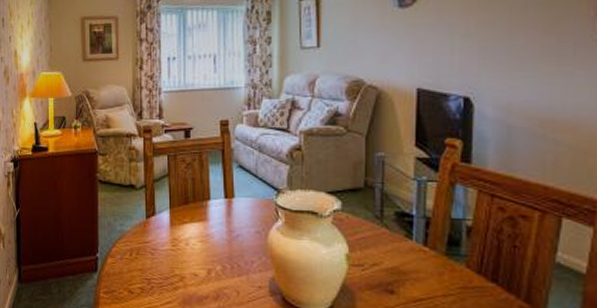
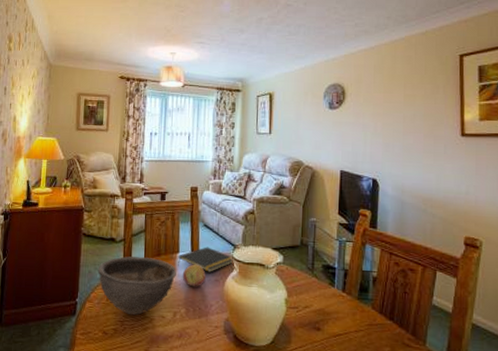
bowl: none [118,205,208,273] -> present [97,256,176,316]
notepad: none [209,192,278,223] -> present [178,247,234,272]
fruit: none [215,213,244,241] -> present [182,264,206,287]

